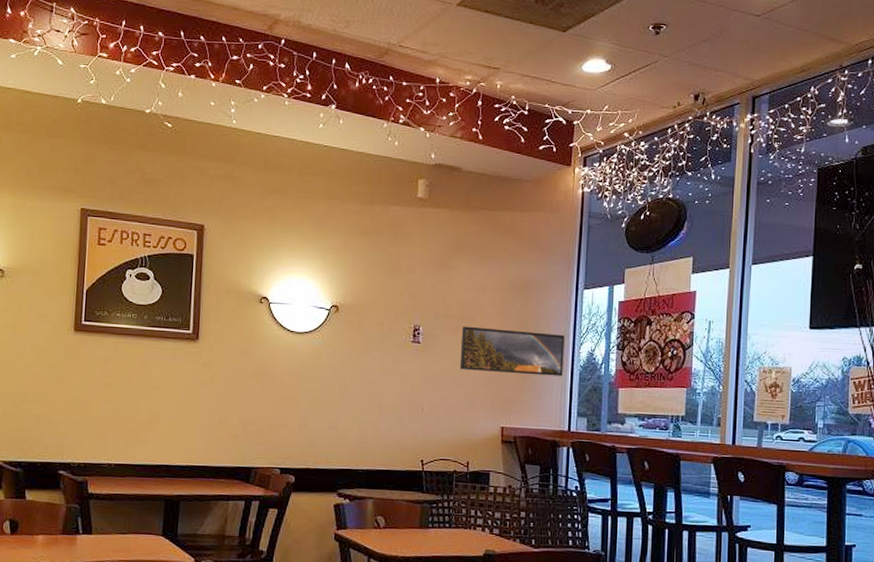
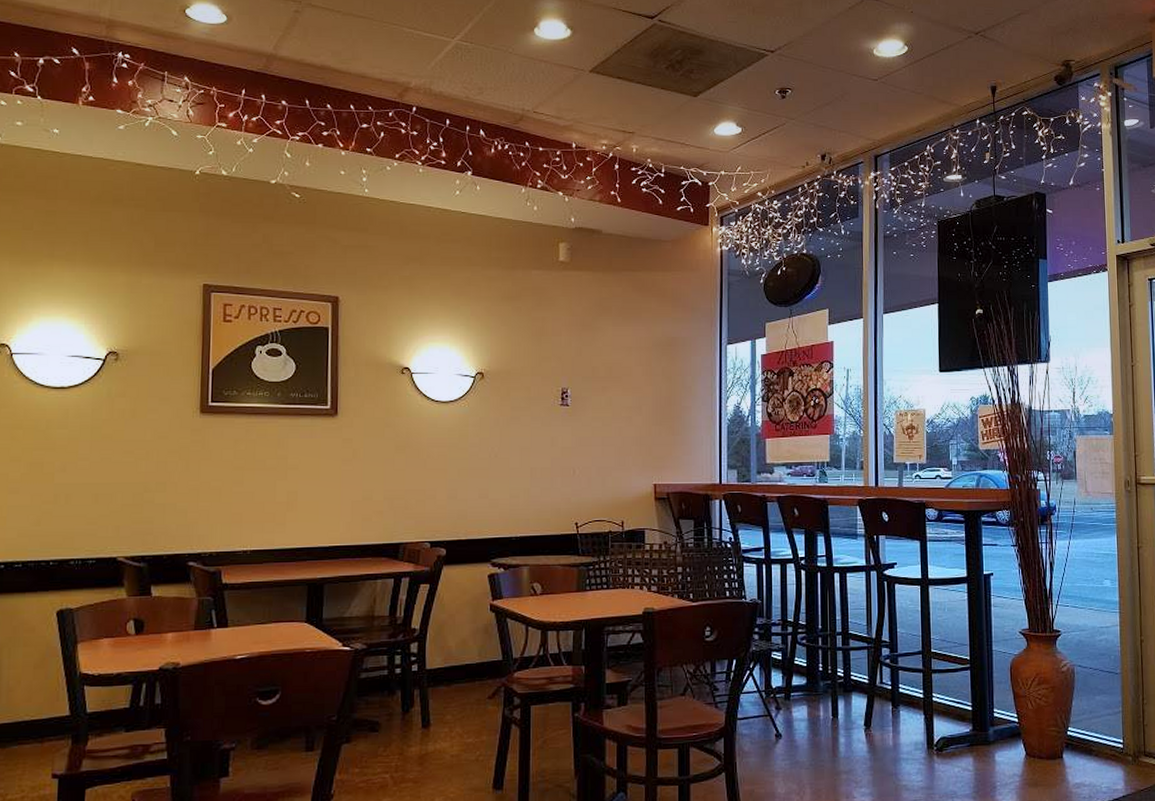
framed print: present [459,326,565,376] -> none [609,386,711,431]

